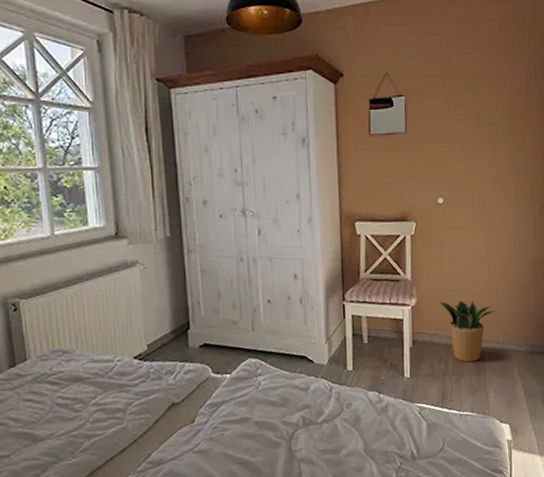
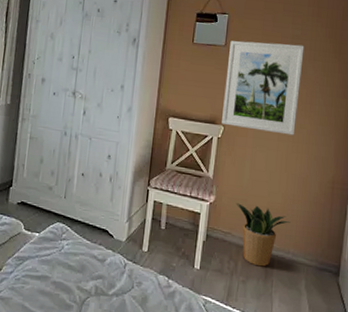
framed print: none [411,120,491,221] -> present [222,40,305,136]

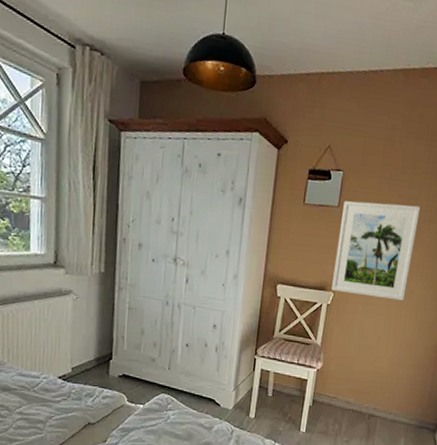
potted plant: present [236,203,291,267] -> none [342,369,395,427]

